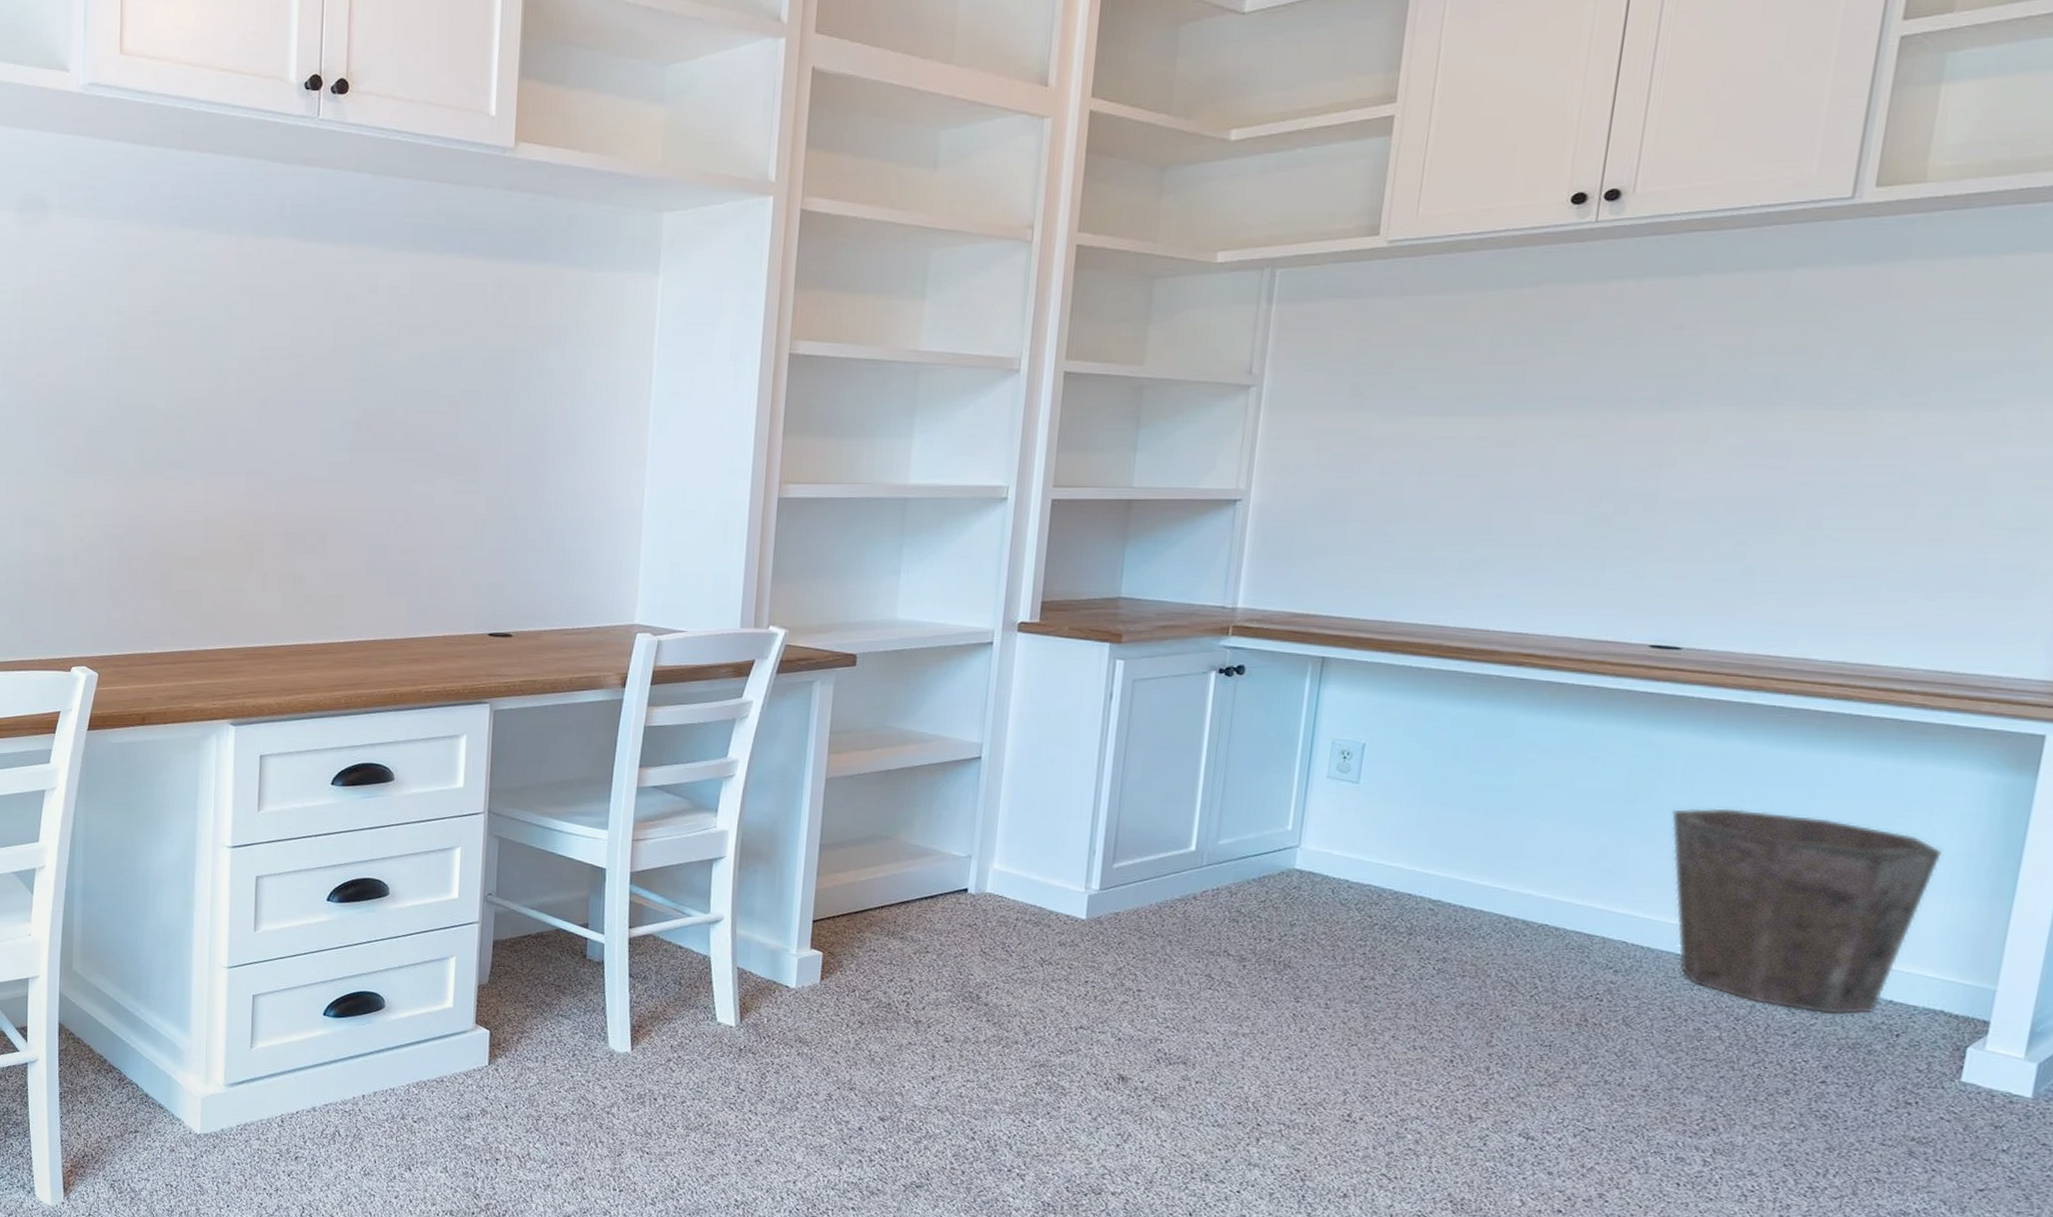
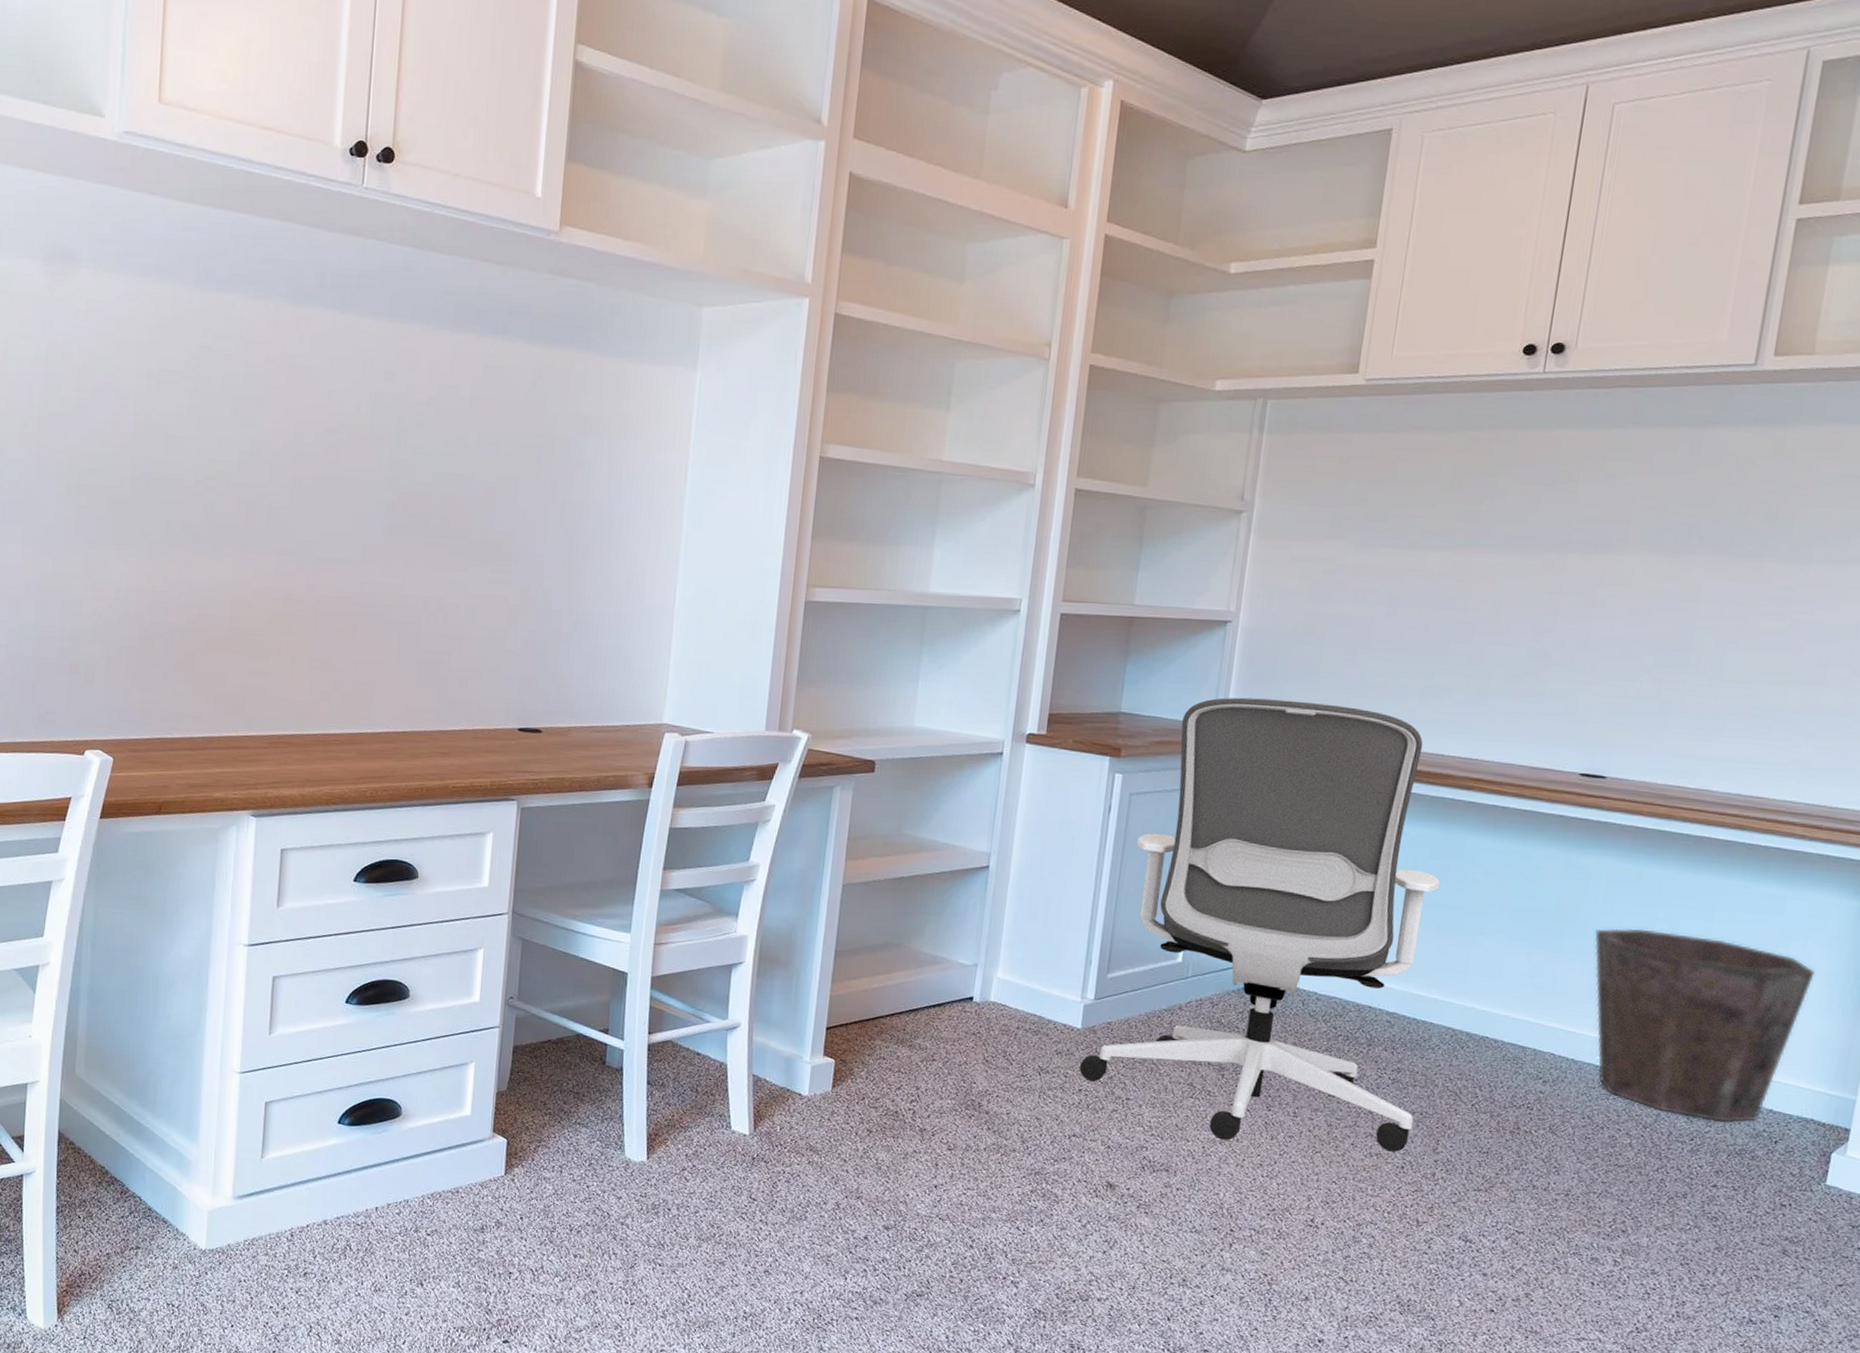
office chair: none [1084,577,1488,1045] -> present [1079,697,1441,1152]

